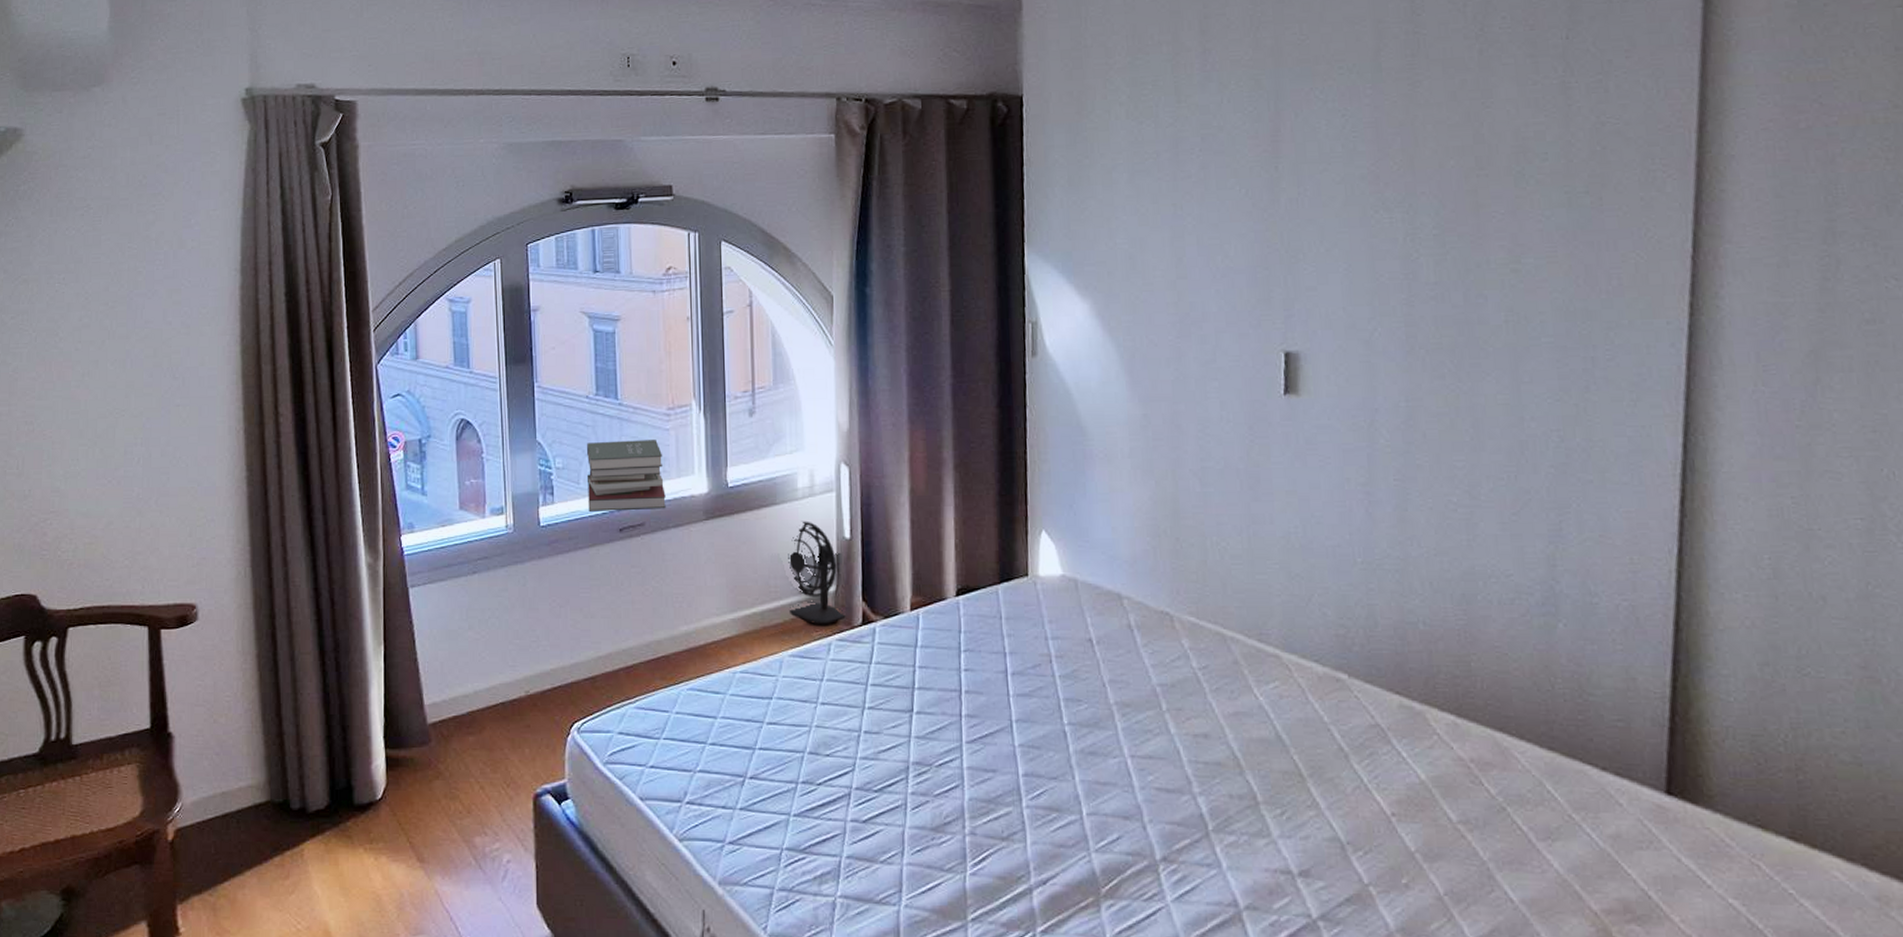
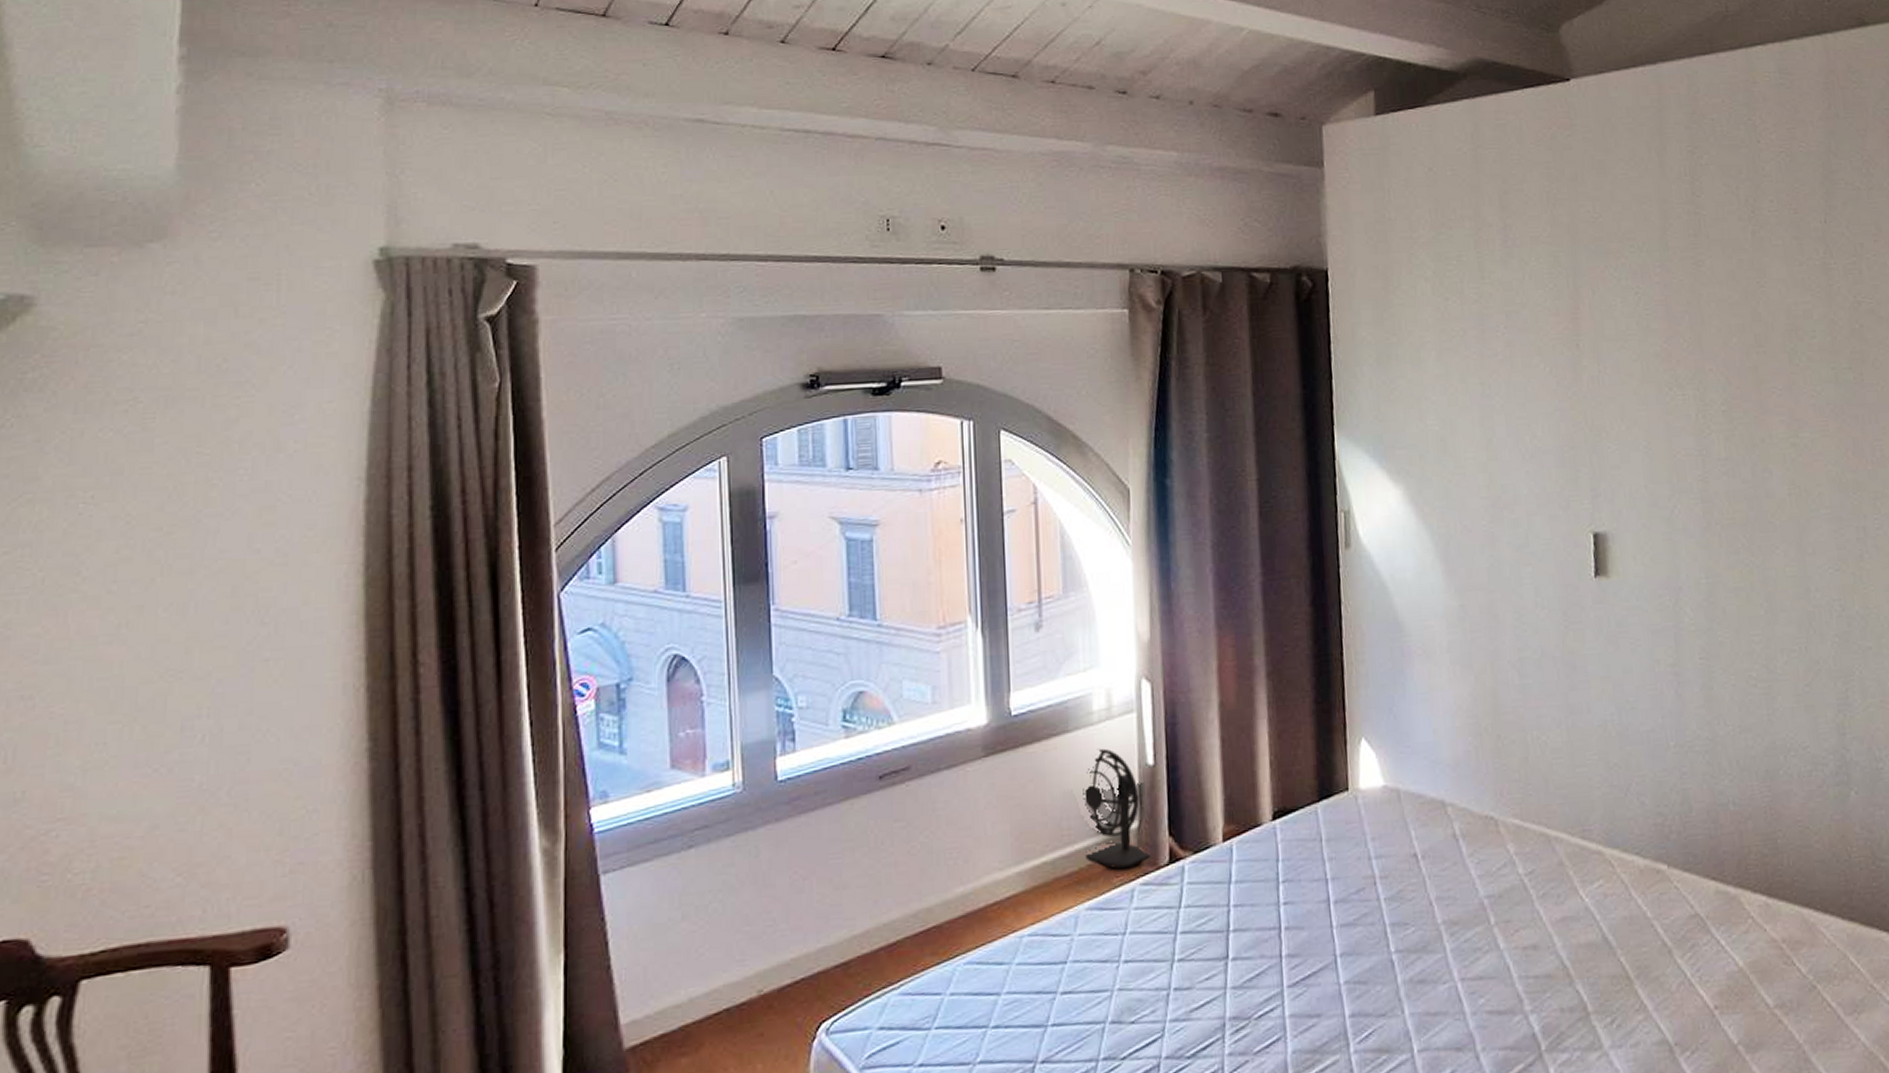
books: present [586,440,666,513] -> none [837,665,936,759]

